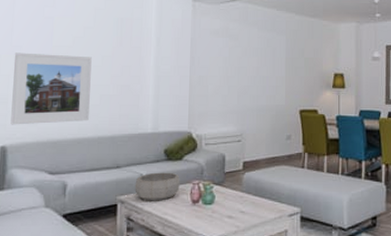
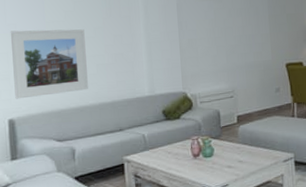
decorative bowl: present [134,172,180,201] -> none [138,130,180,159]

